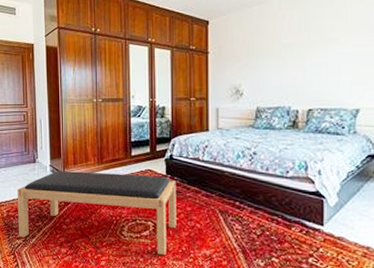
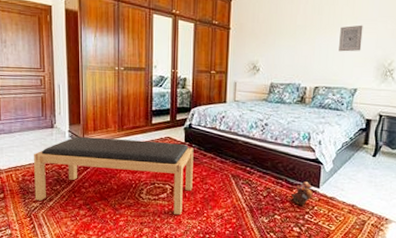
plush toy: none [289,218,316,247] -> present [290,182,313,206]
wall art: none [333,37,360,69] -> present [339,25,363,52]

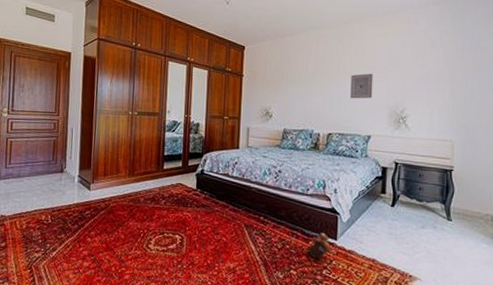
bench: present [34,136,194,214] -> none [37,182,206,268]

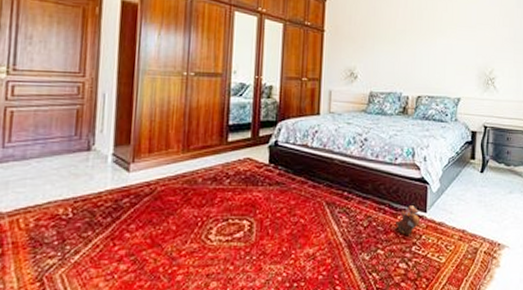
wall art: present [350,73,373,99] -> none [440,31,463,59]

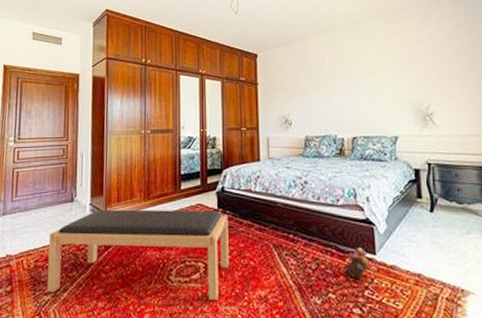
bench: none [51,161,280,259] -> present [46,209,229,300]

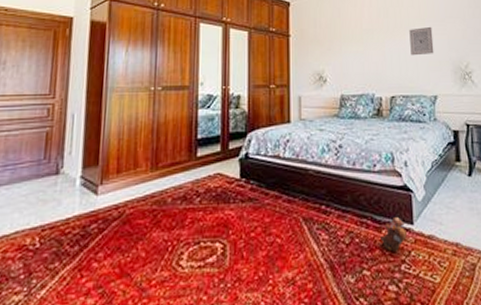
bench: present [46,209,229,300] -> none [17,180,252,291]
wall art: none [369,71,395,99] -> present [409,26,434,56]

